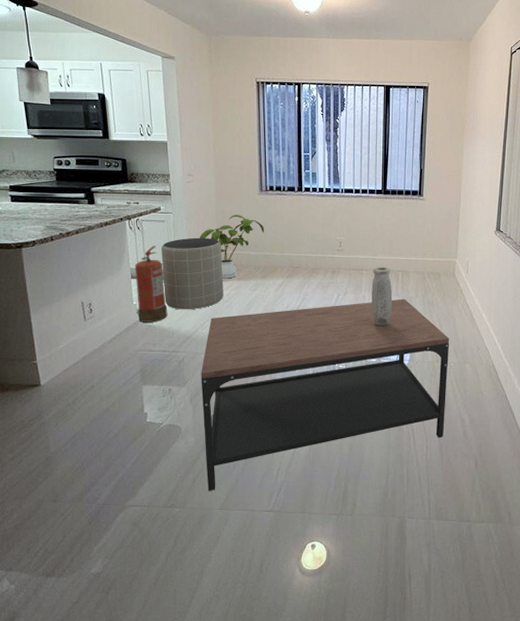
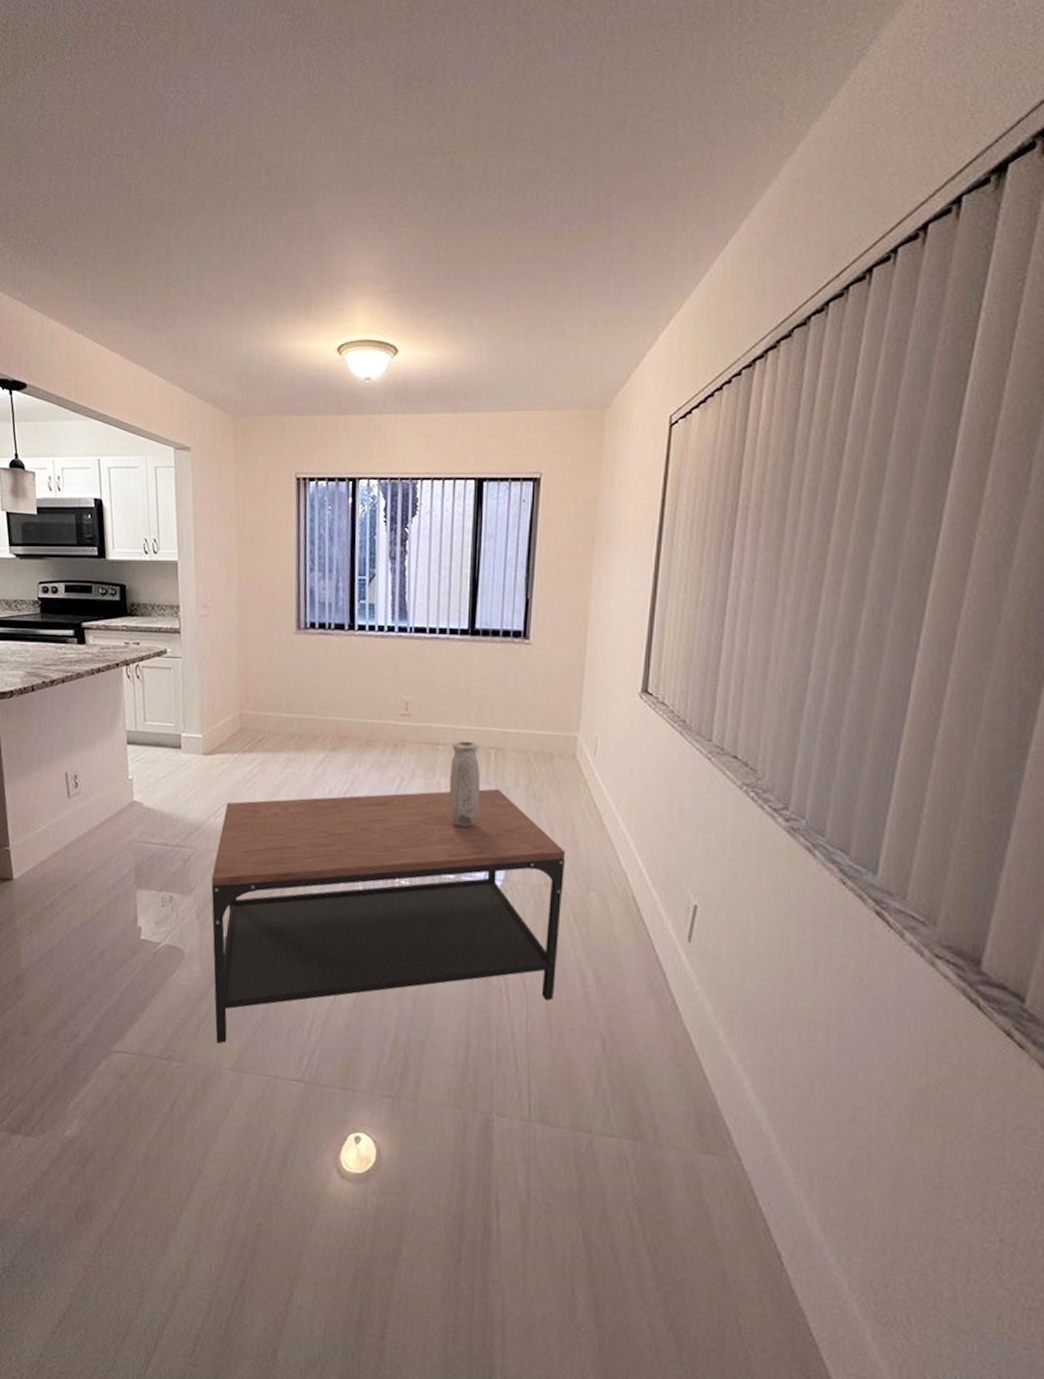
fire extinguisher: present [134,245,168,322] -> none [131,700,172,805]
trash can: present [161,237,224,310] -> none [165,691,245,790]
house plant: present [199,215,265,279] -> none [214,661,302,750]

